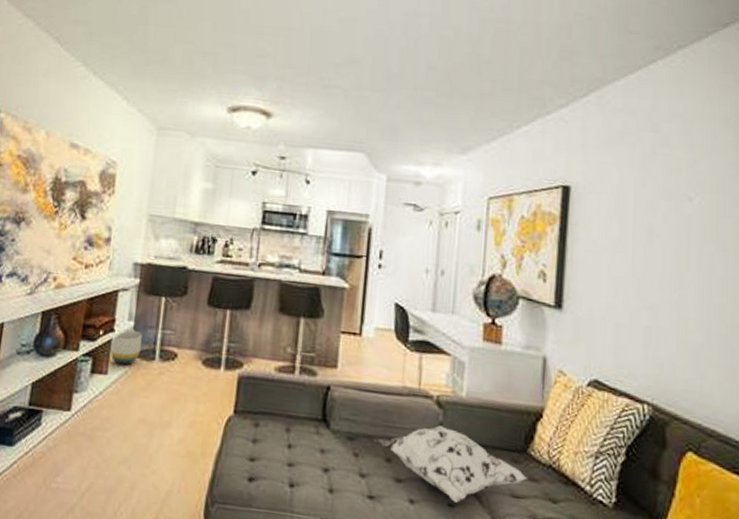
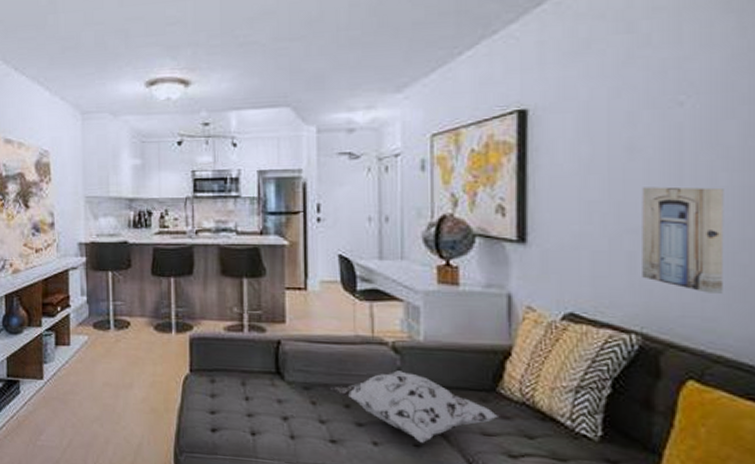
planter: present [110,329,142,365] -> none [69,304,96,336]
wall art: none [655,268,721,372] -> present [642,186,724,293]

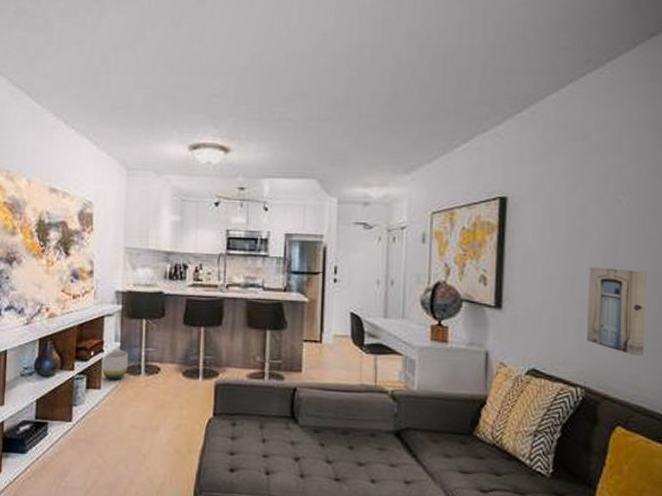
planter: none [69,304,96,336] -> present [101,350,128,380]
decorative pillow: present [330,370,498,443] -> none [337,416,474,480]

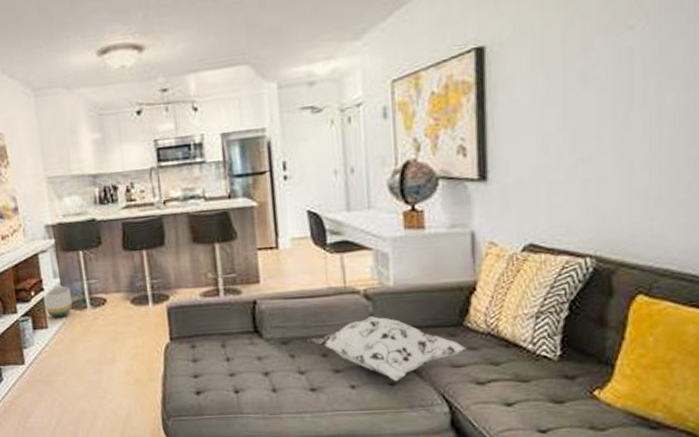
decorative pillow: none [337,416,474,480] -> present [307,316,466,381]
wall art: present [587,267,647,356] -> none [595,108,671,212]

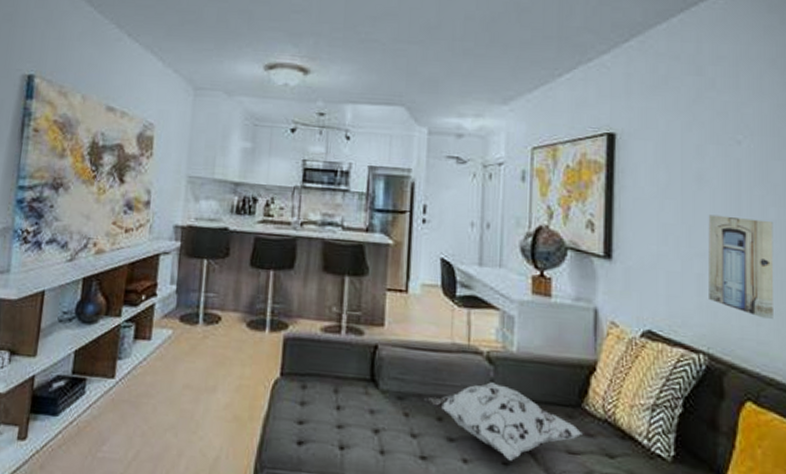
planter: present [43,286,72,318] -> none [153,294,185,330]
wall art: none [595,108,671,212] -> present [708,214,774,319]

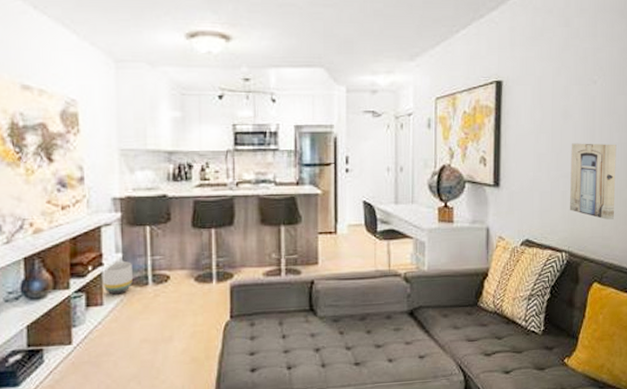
planter: none [153,294,185,330] -> present [102,261,133,295]
decorative pillow: present [424,382,582,461] -> none [355,297,478,354]

